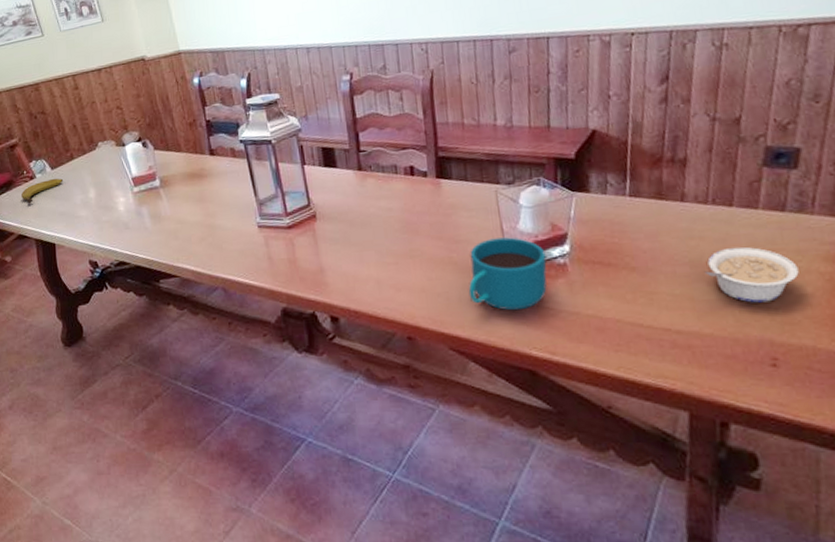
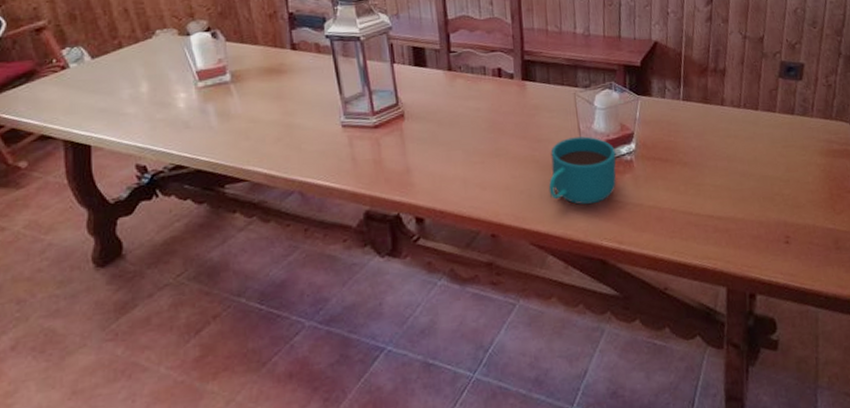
fruit: present [21,178,64,204] -> none [47,68,107,99]
legume: present [706,247,799,303] -> none [739,144,804,191]

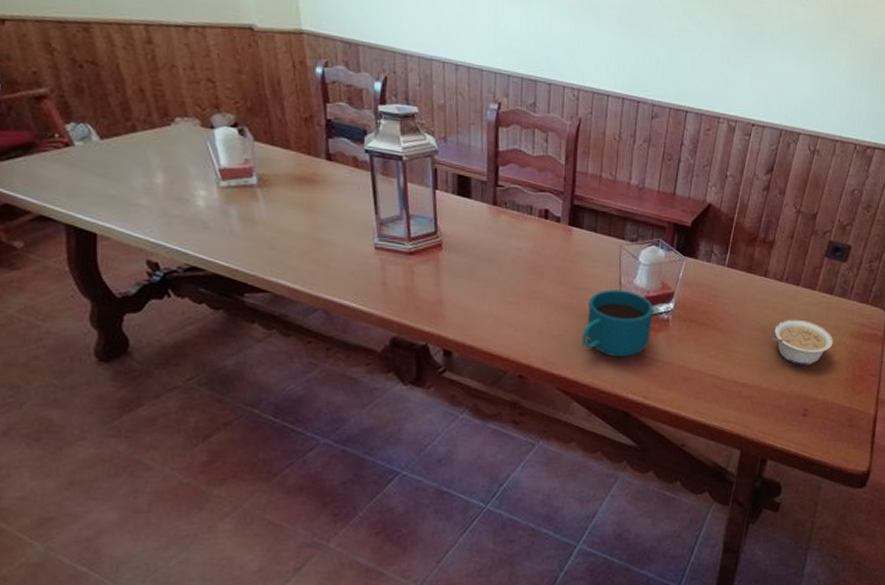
legume: none [739,144,804,191] -> present [772,319,833,365]

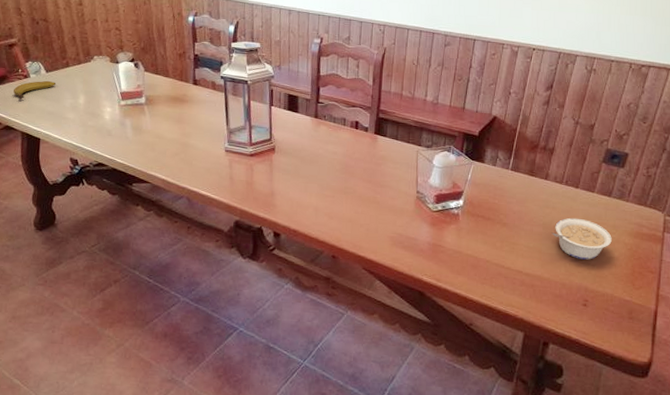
fruit: none [48,150,118,178] -> present [13,80,57,100]
cup: present [582,289,654,358] -> none [384,187,445,245]

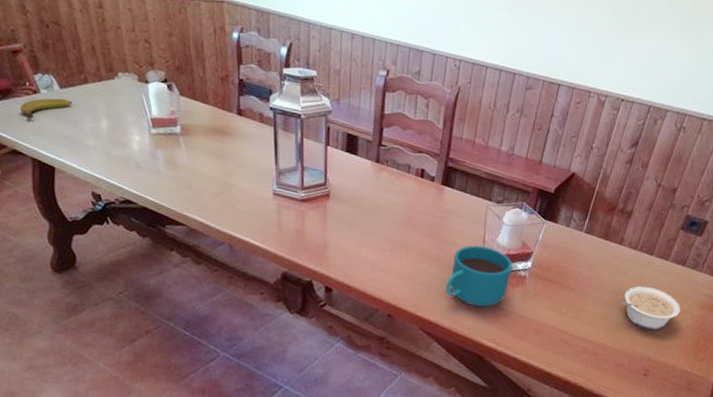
cup: none [384,187,445,245] -> present [445,245,513,307]

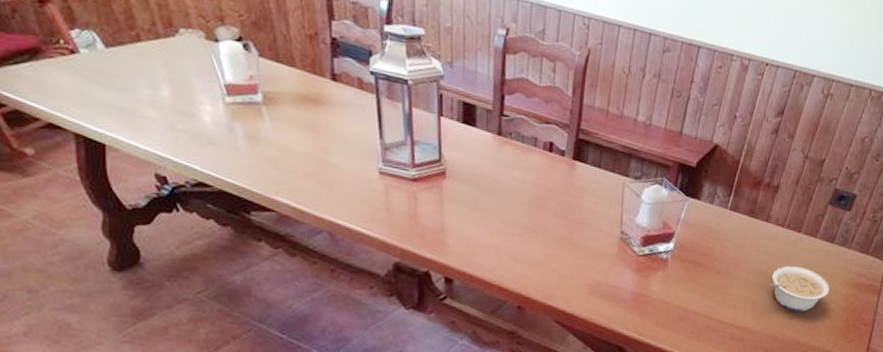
fruit: present [20,98,73,120] -> none [55,59,123,86]
cup: present [445,245,513,307] -> none [580,226,653,294]

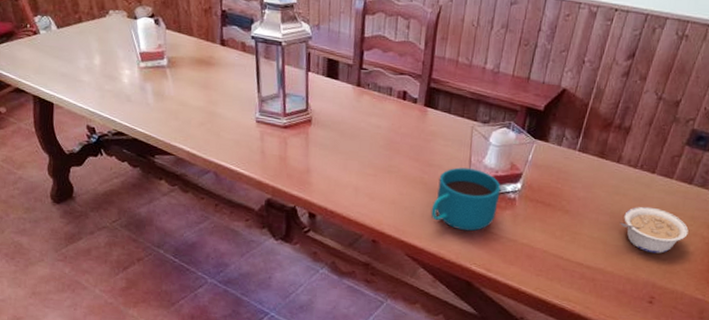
cup: none [580,226,653,294] -> present [431,167,501,232]

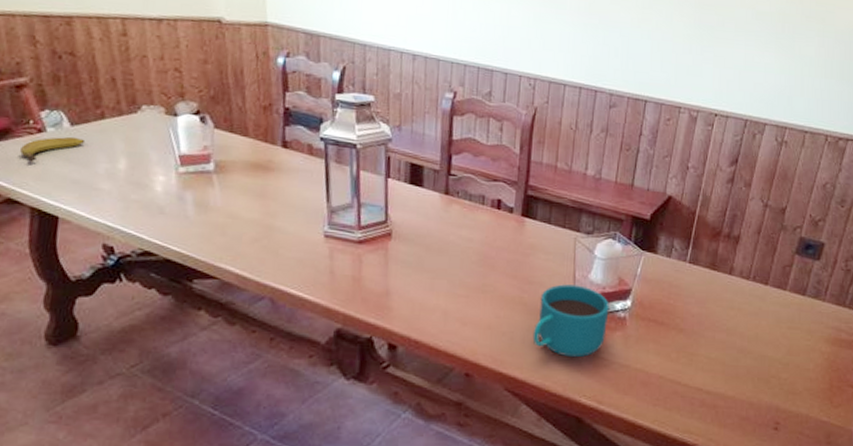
fruit: none [22,37,69,59] -> present [20,136,86,163]
legume: present [621,206,689,254] -> none [738,321,807,373]

